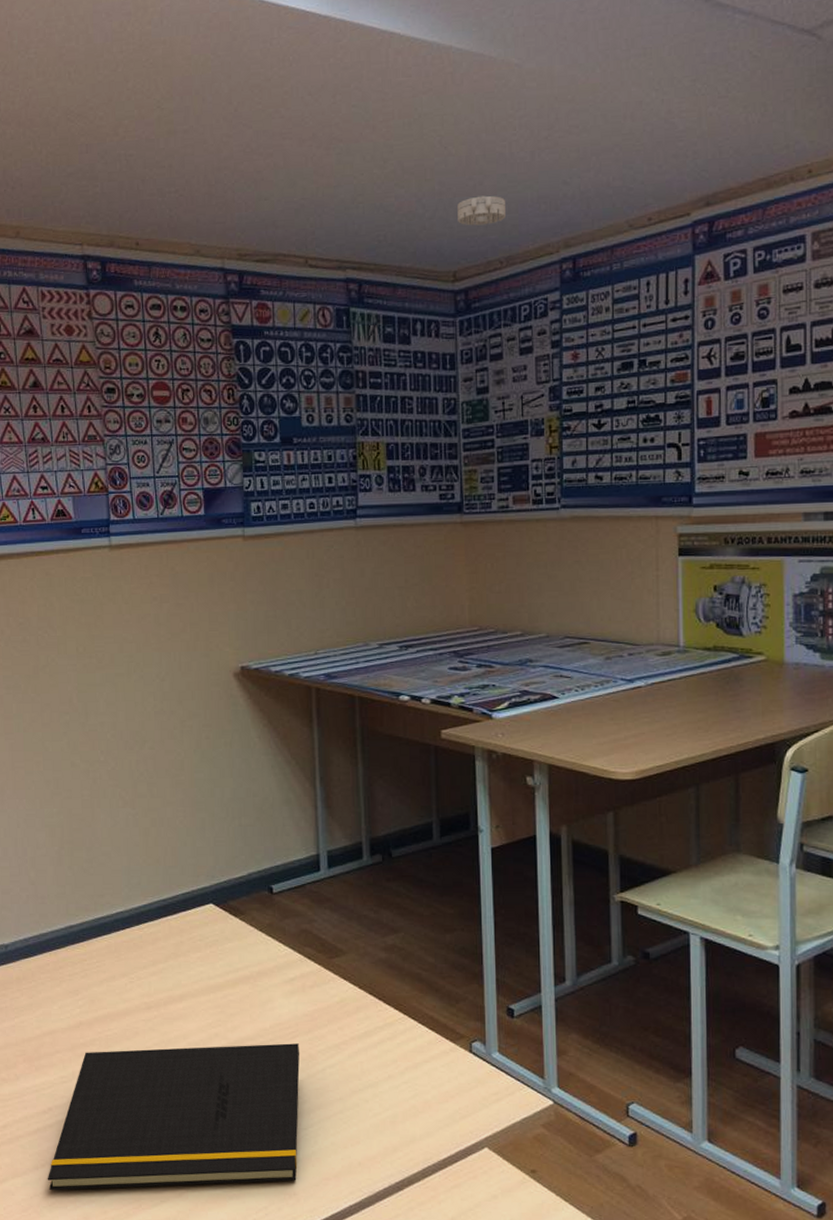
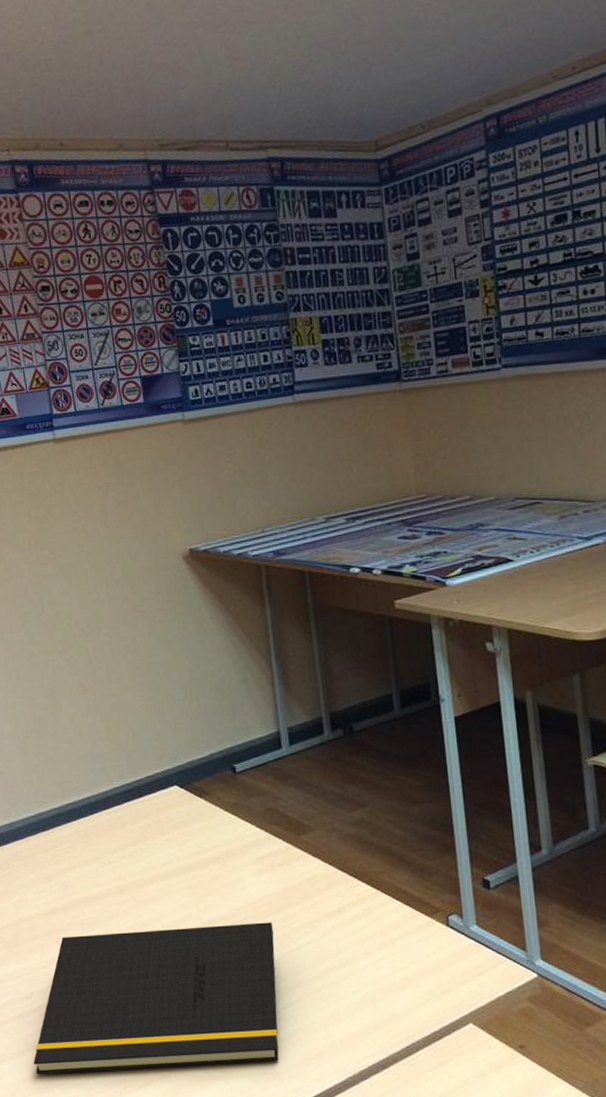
smoke detector: present [457,195,505,226] -> none [374,61,424,94]

